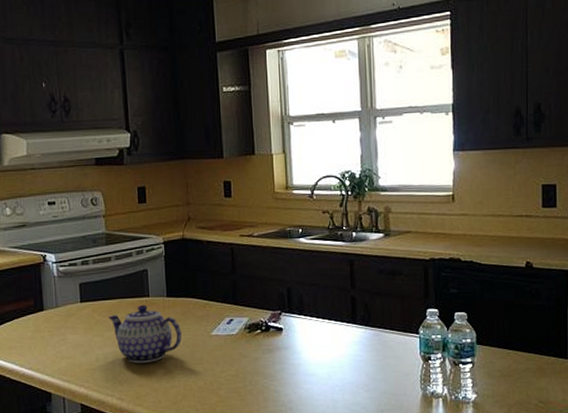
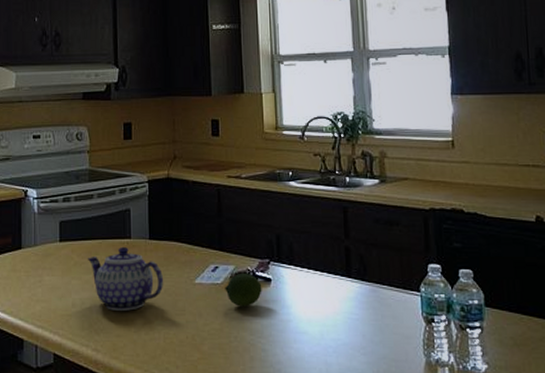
fruit: none [239,324,275,354] -> present [225,274,262,307]

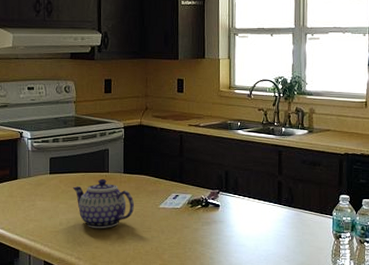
fruit: present [225,274,262,307] -> none [183,201,212,226]

